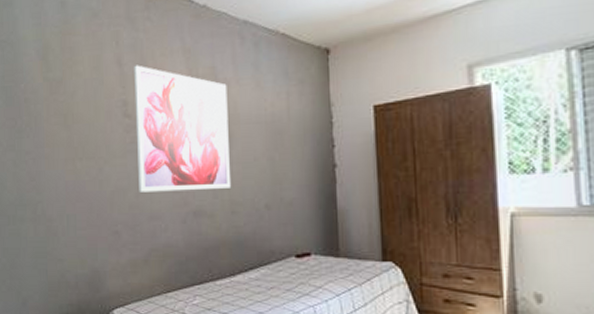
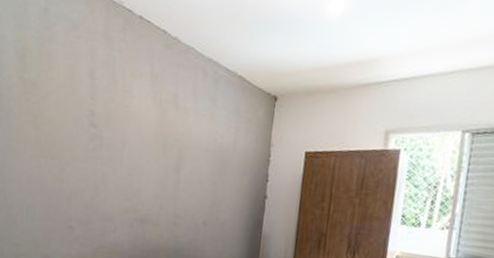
wall art: present [134,65,232,192] -> none [95,81,186,203]

